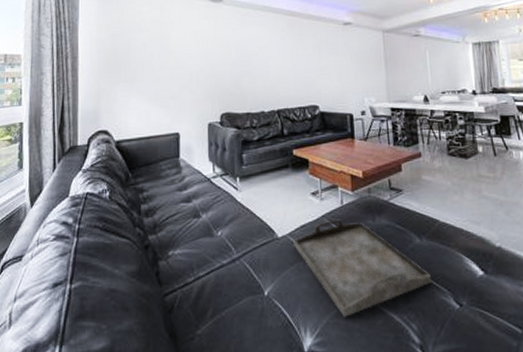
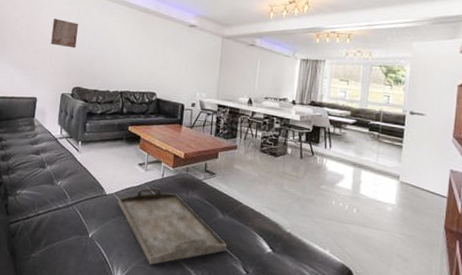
wall art: none [188,37,218,68] -> present [51,19,78,49]

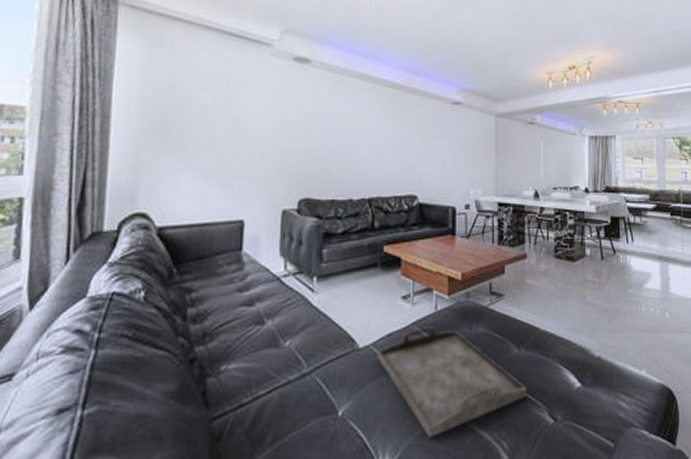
wall art: present [51,19,78,49] -> none [261,103,300,144]

